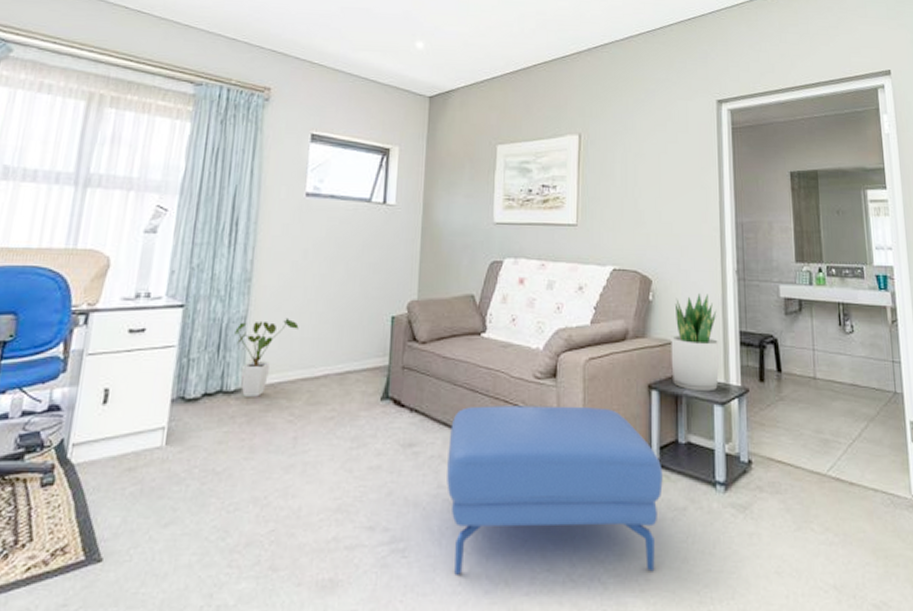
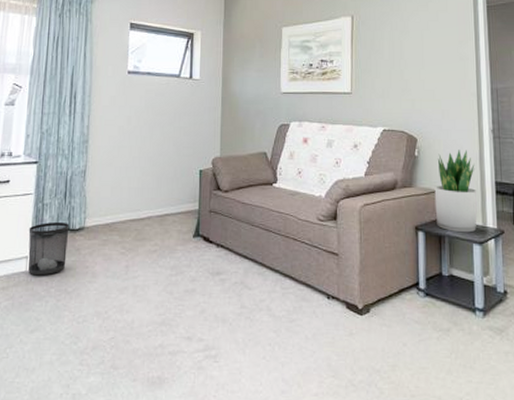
waste bin: none [165,381,223,452] -> present [28,221,70,276]
house plant: present [234,318,299,397] -> none [77,171,126,234]
ottoman: present [446,406,663,575] -> none [248,243,429,381]

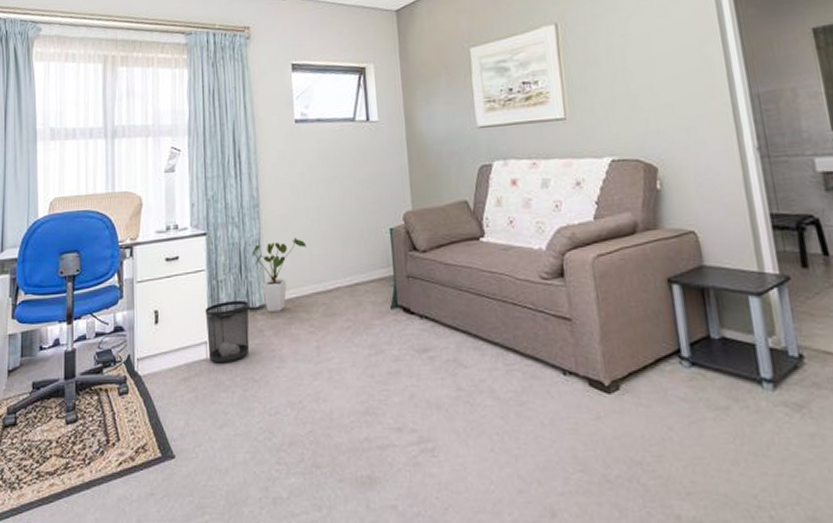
house plant: none [77,171,126,234] -> present [252,237,307,312]
planter: present [434,150,478,233] -> none [687,176,751,283]

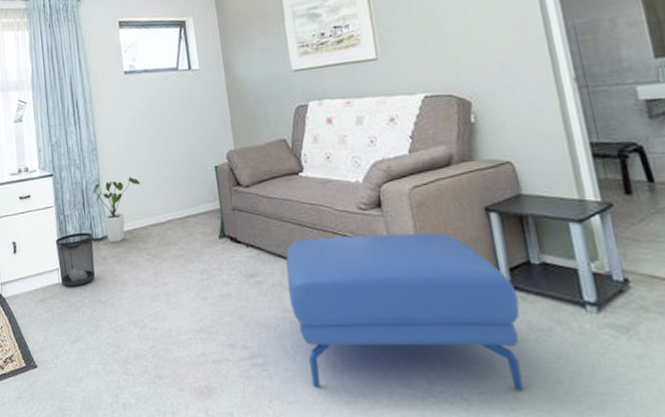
ottoman: none [462,304,701,474] -> present [285,233,524,391]

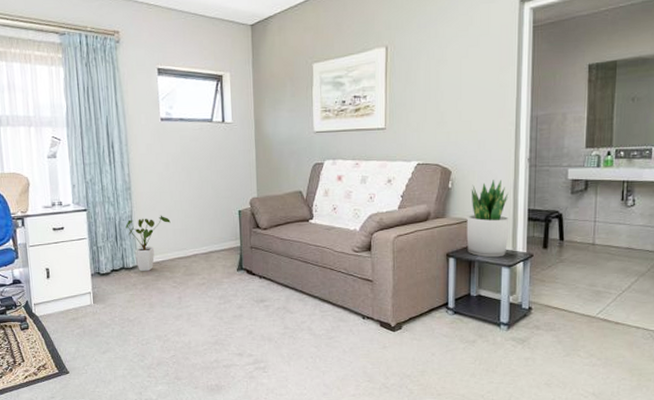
waste bin: present [55,232,95,287] -> none [88,261,125,308]
ottoman: present [285,233,524,391] -> none [290,271,457,383]
planter: none [502,107,571,210] -> present [466,179,509,258]

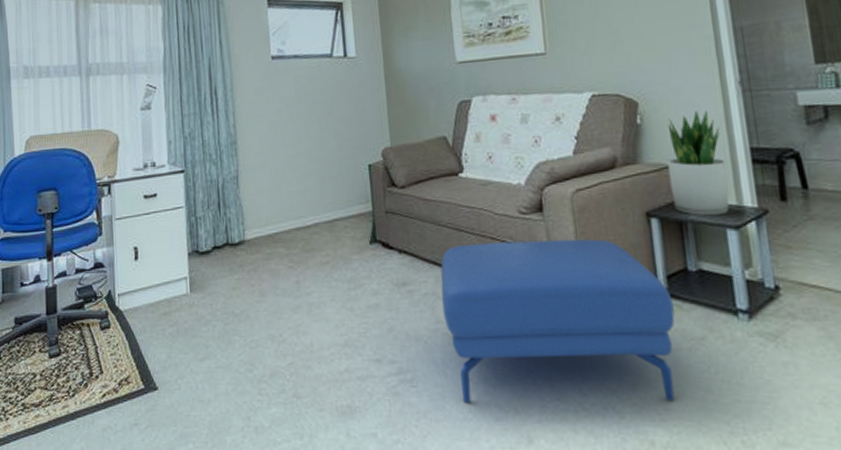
house plant: present [125,215,171,271] -> none [230,174,285,248]
ottoman: none [290,271,457,383] -> present [440,238,675,403]

